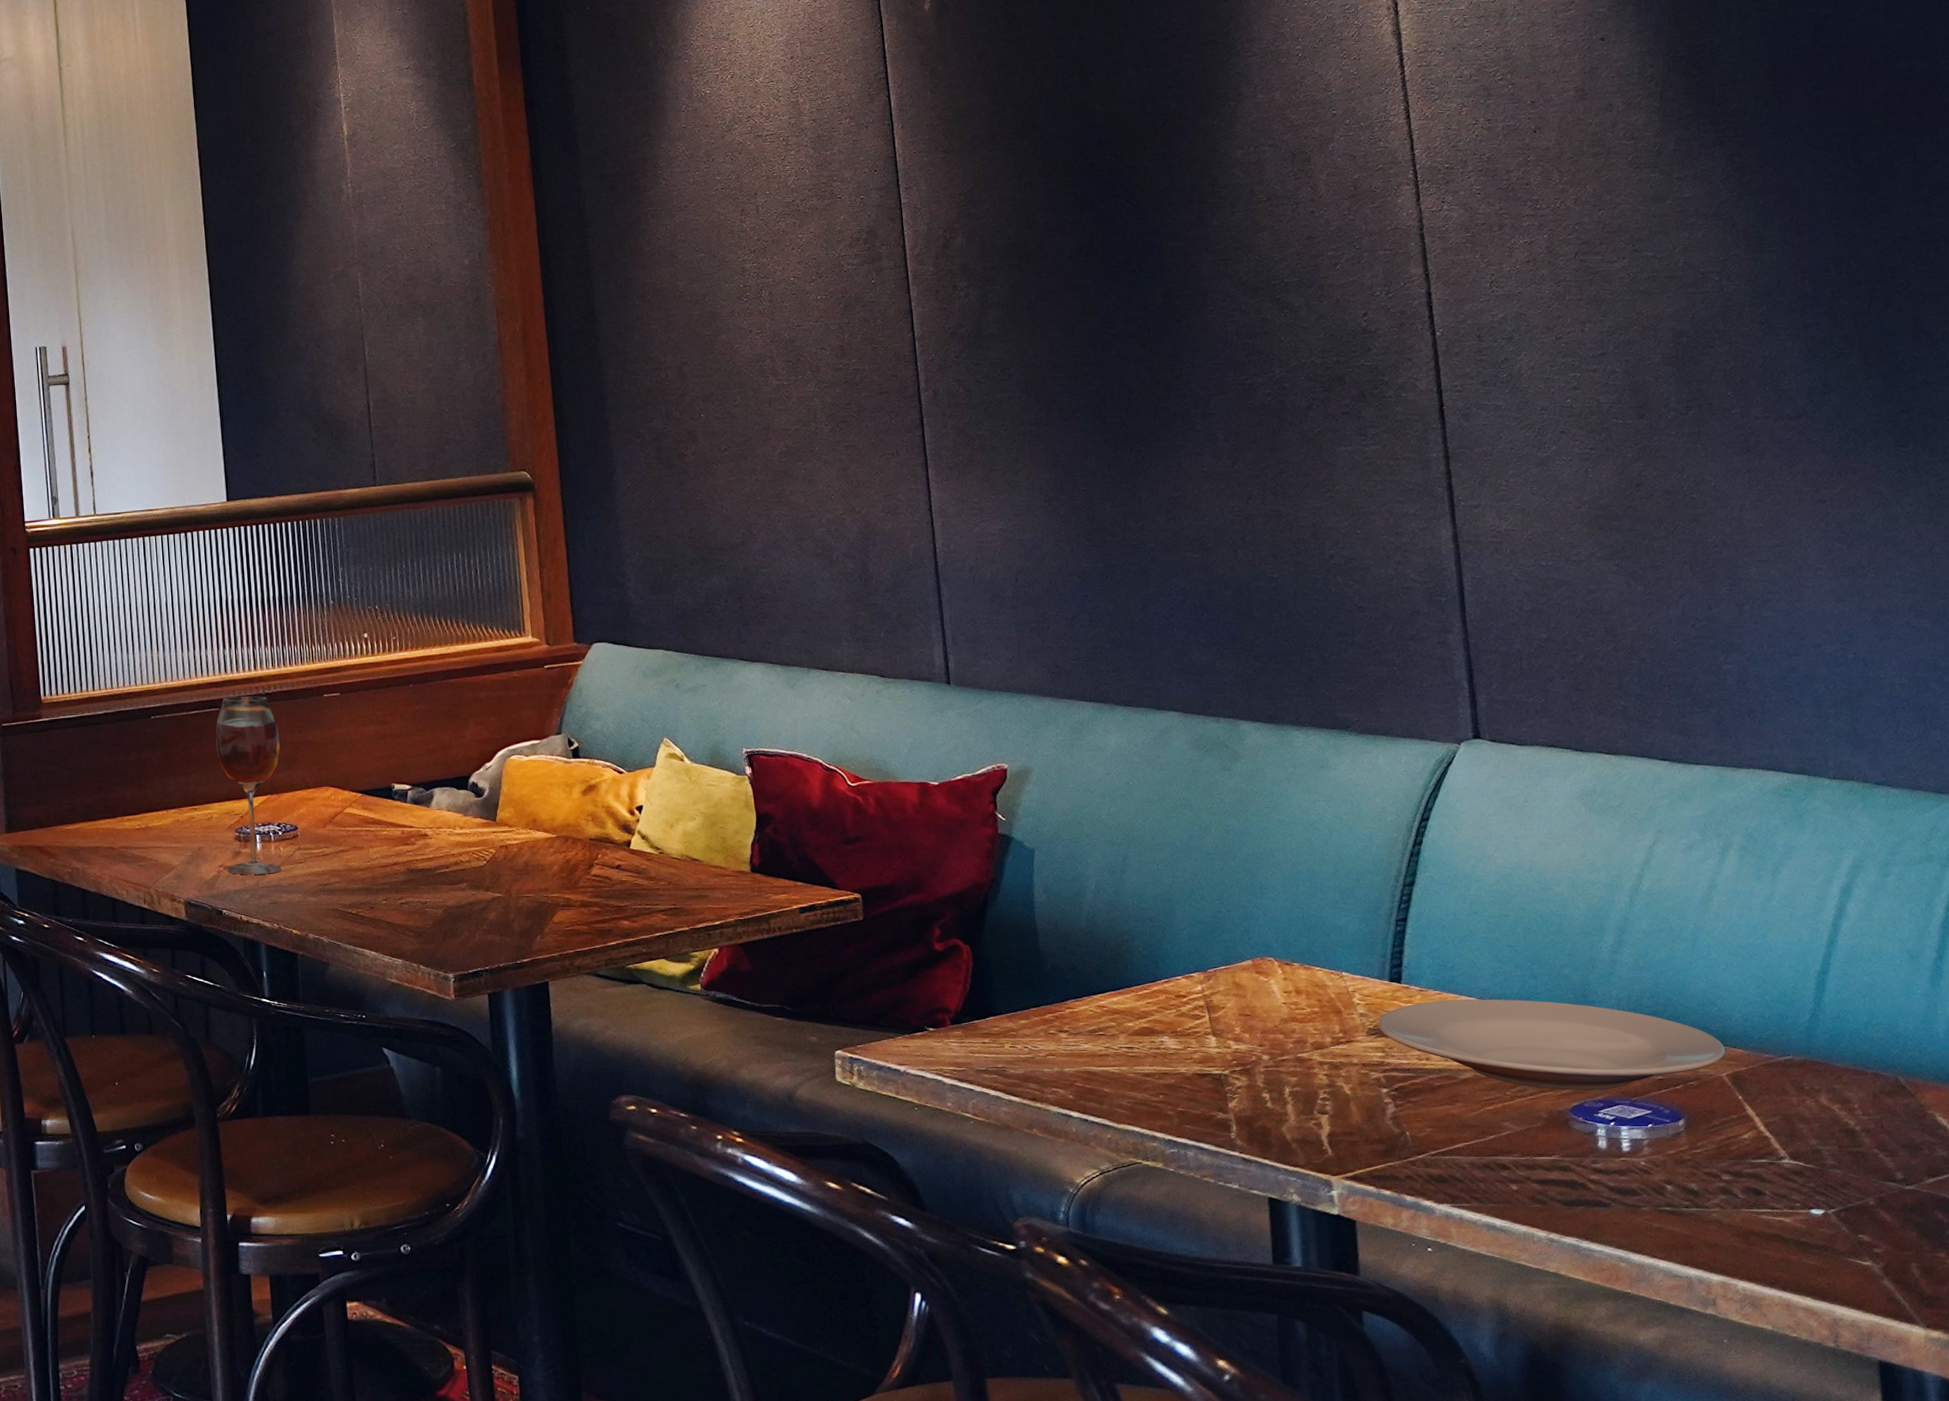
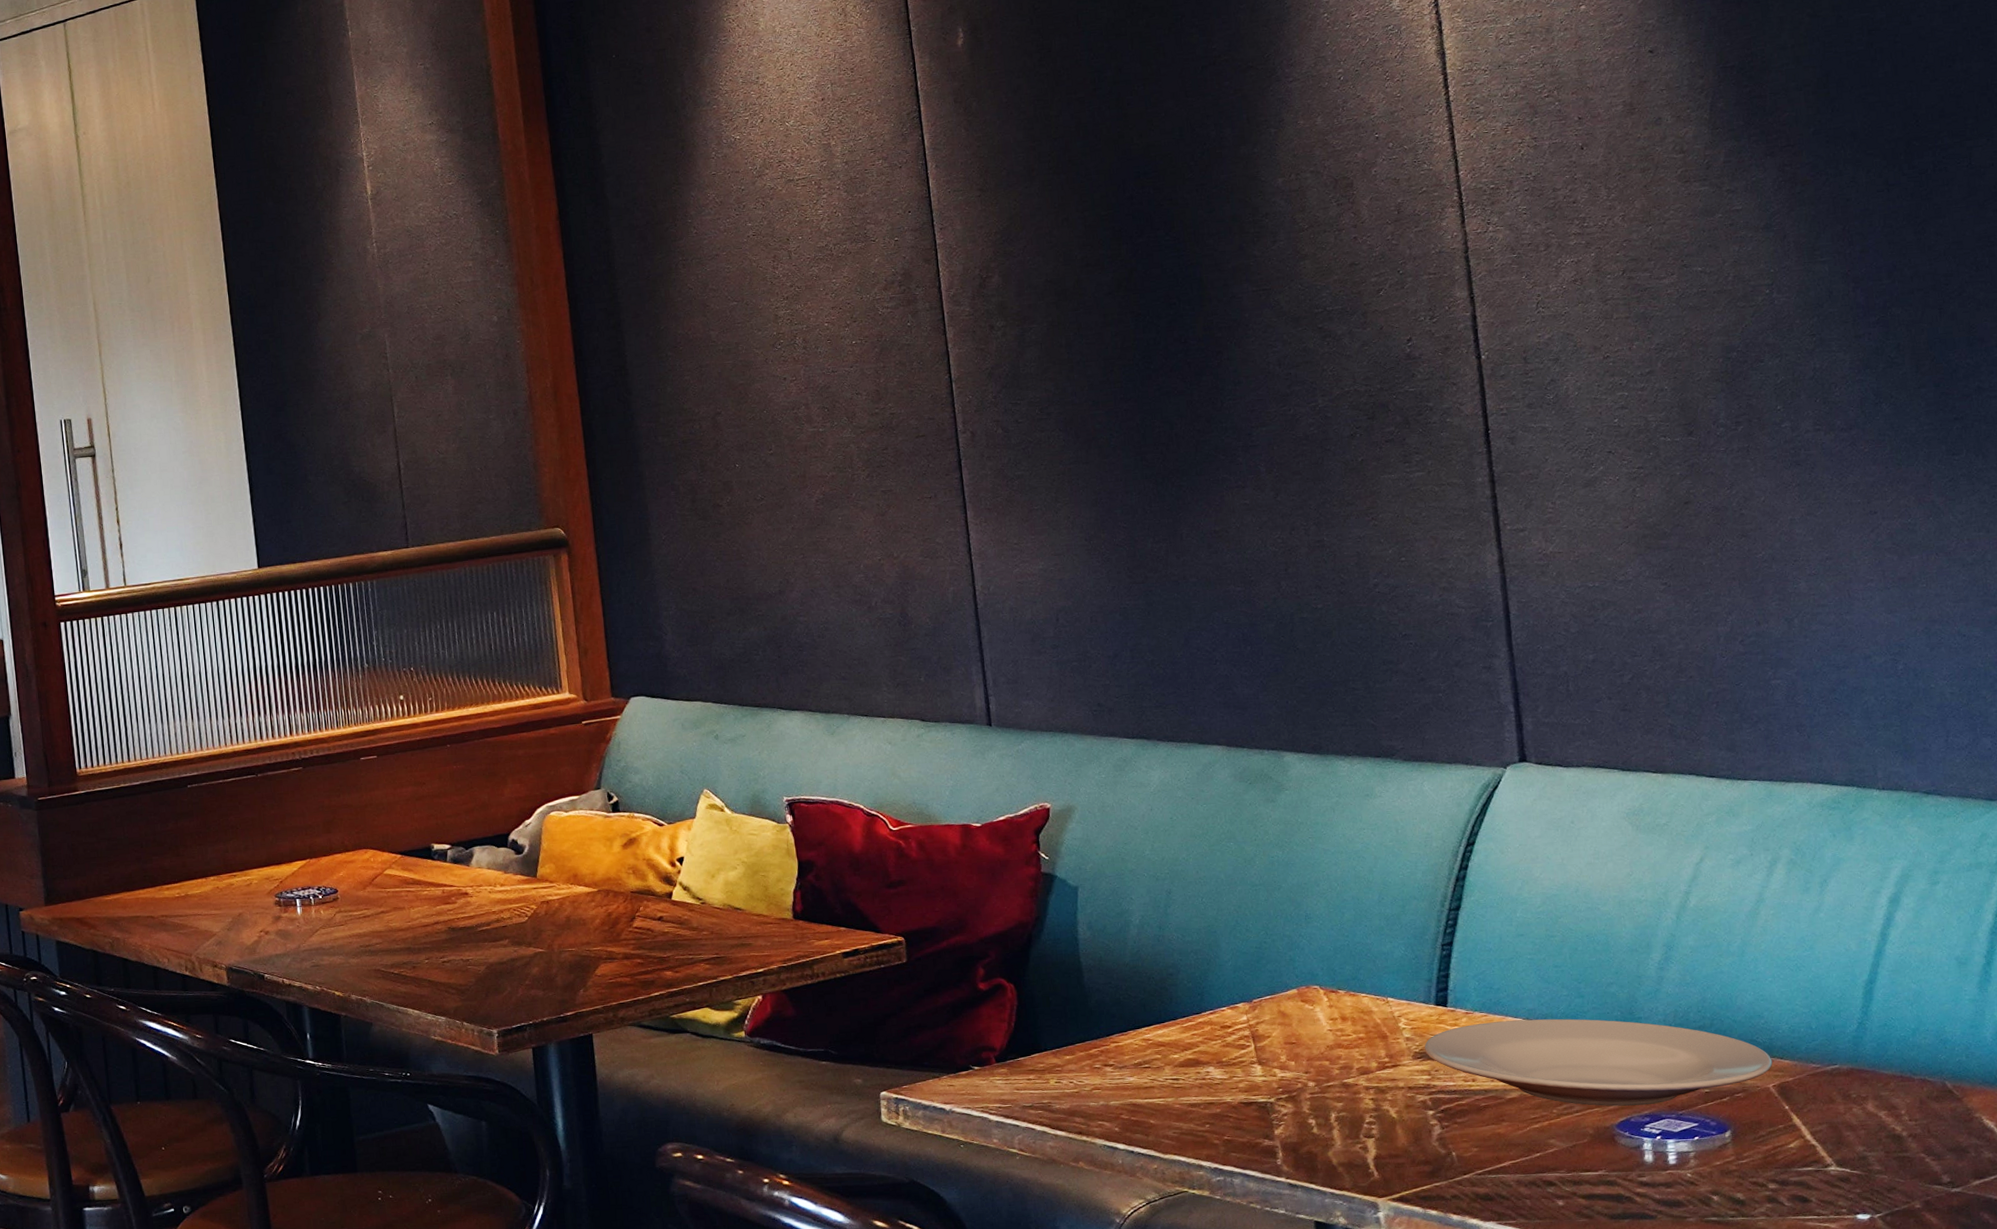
wineglass: present [214,696,282,875] -> none [252,761,323,939]

